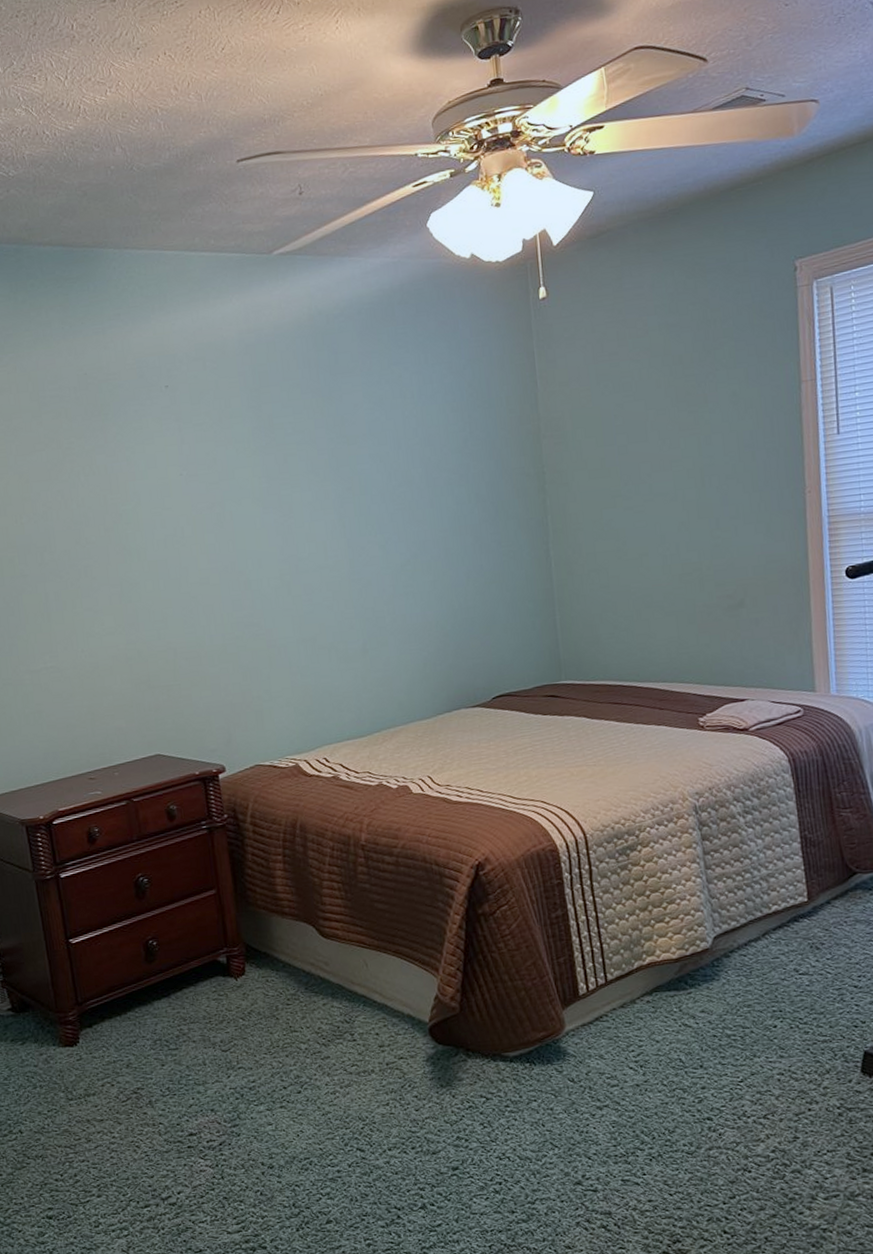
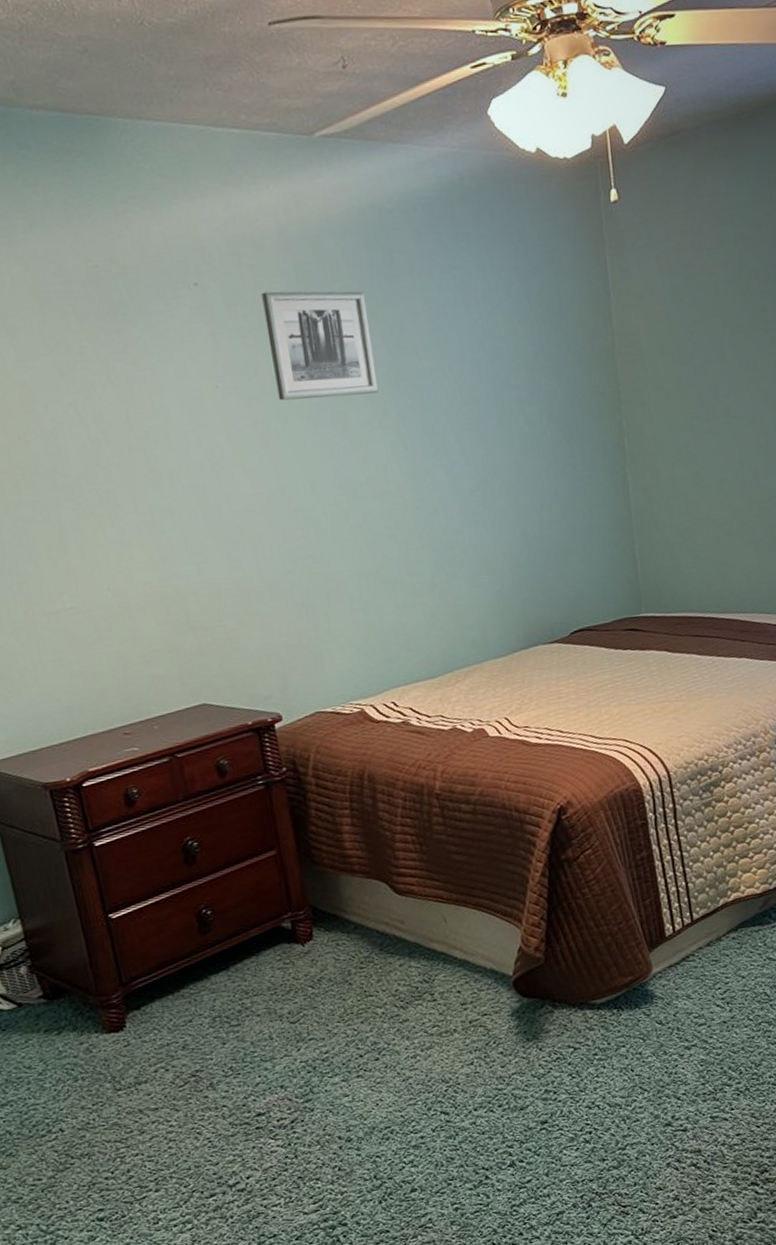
wall art: none [222,388,321,486] -> present [261,291,379,401]

